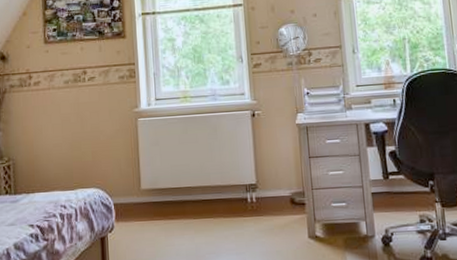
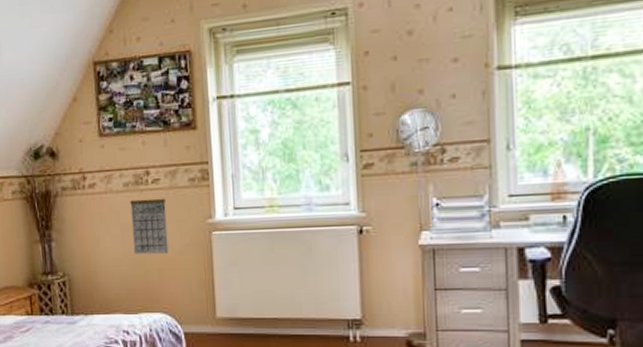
calendar: none [69,88,102,140] -> present [130,192,169,254]

